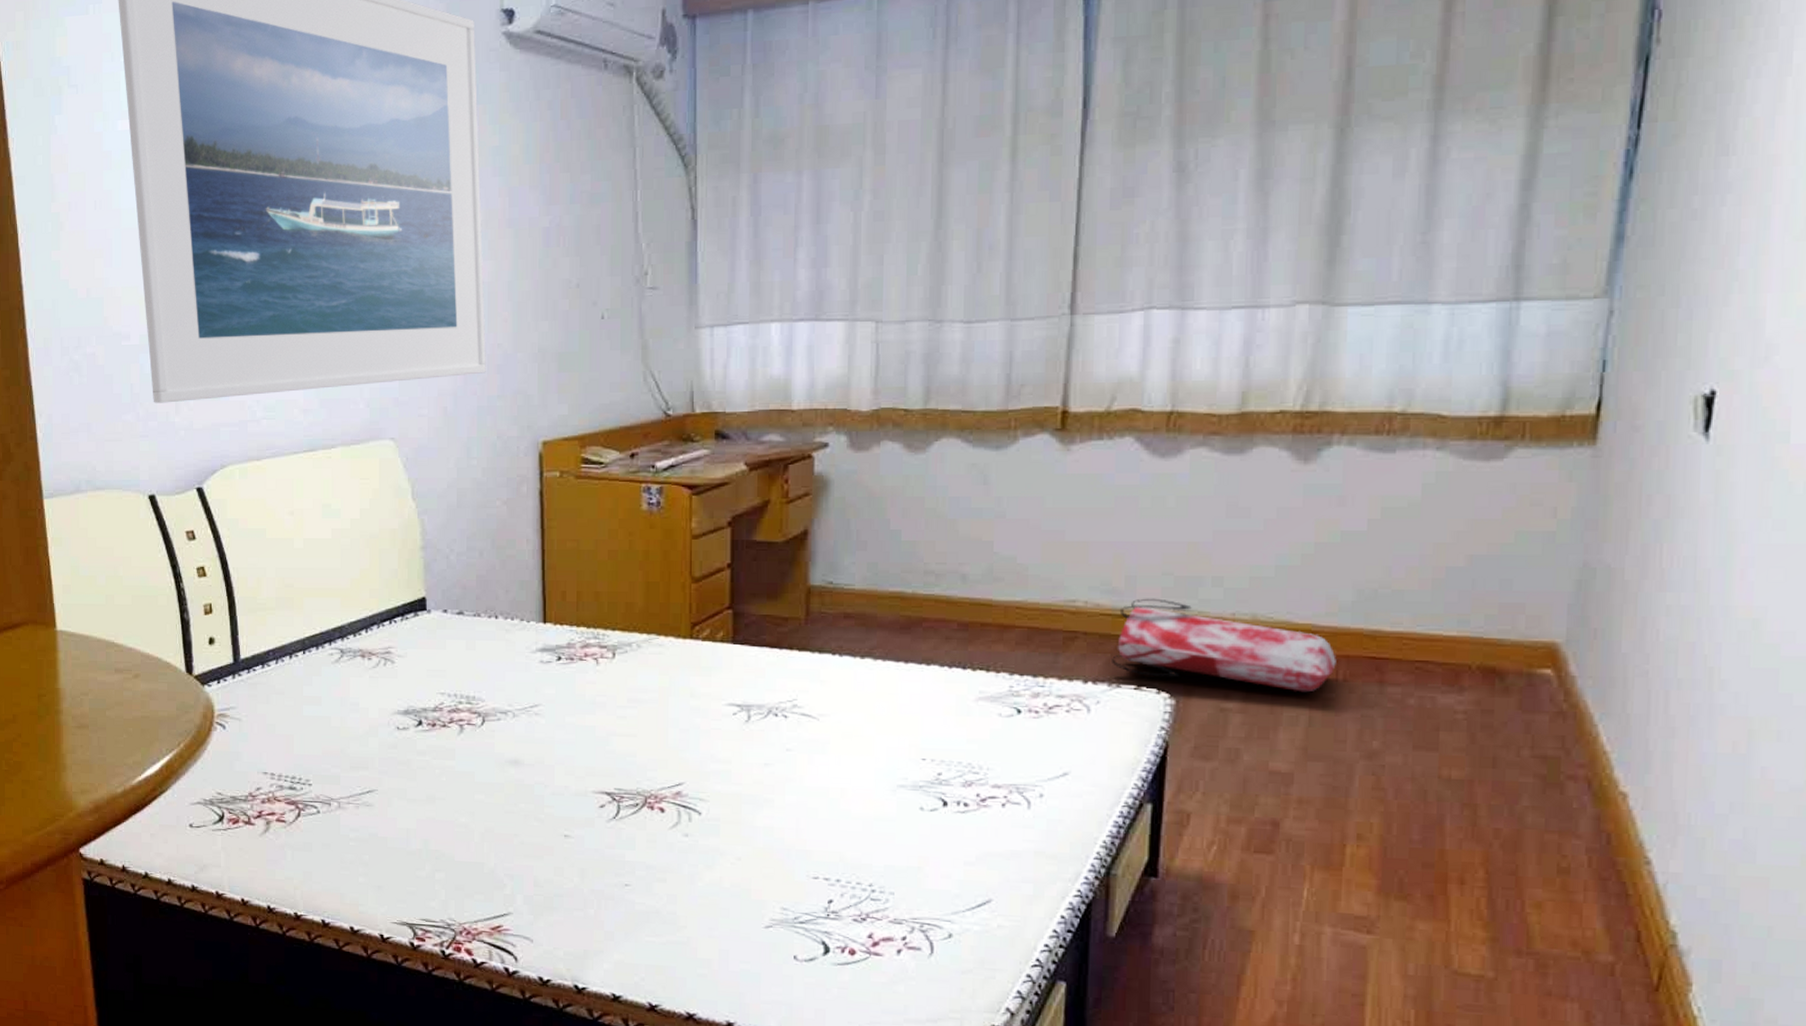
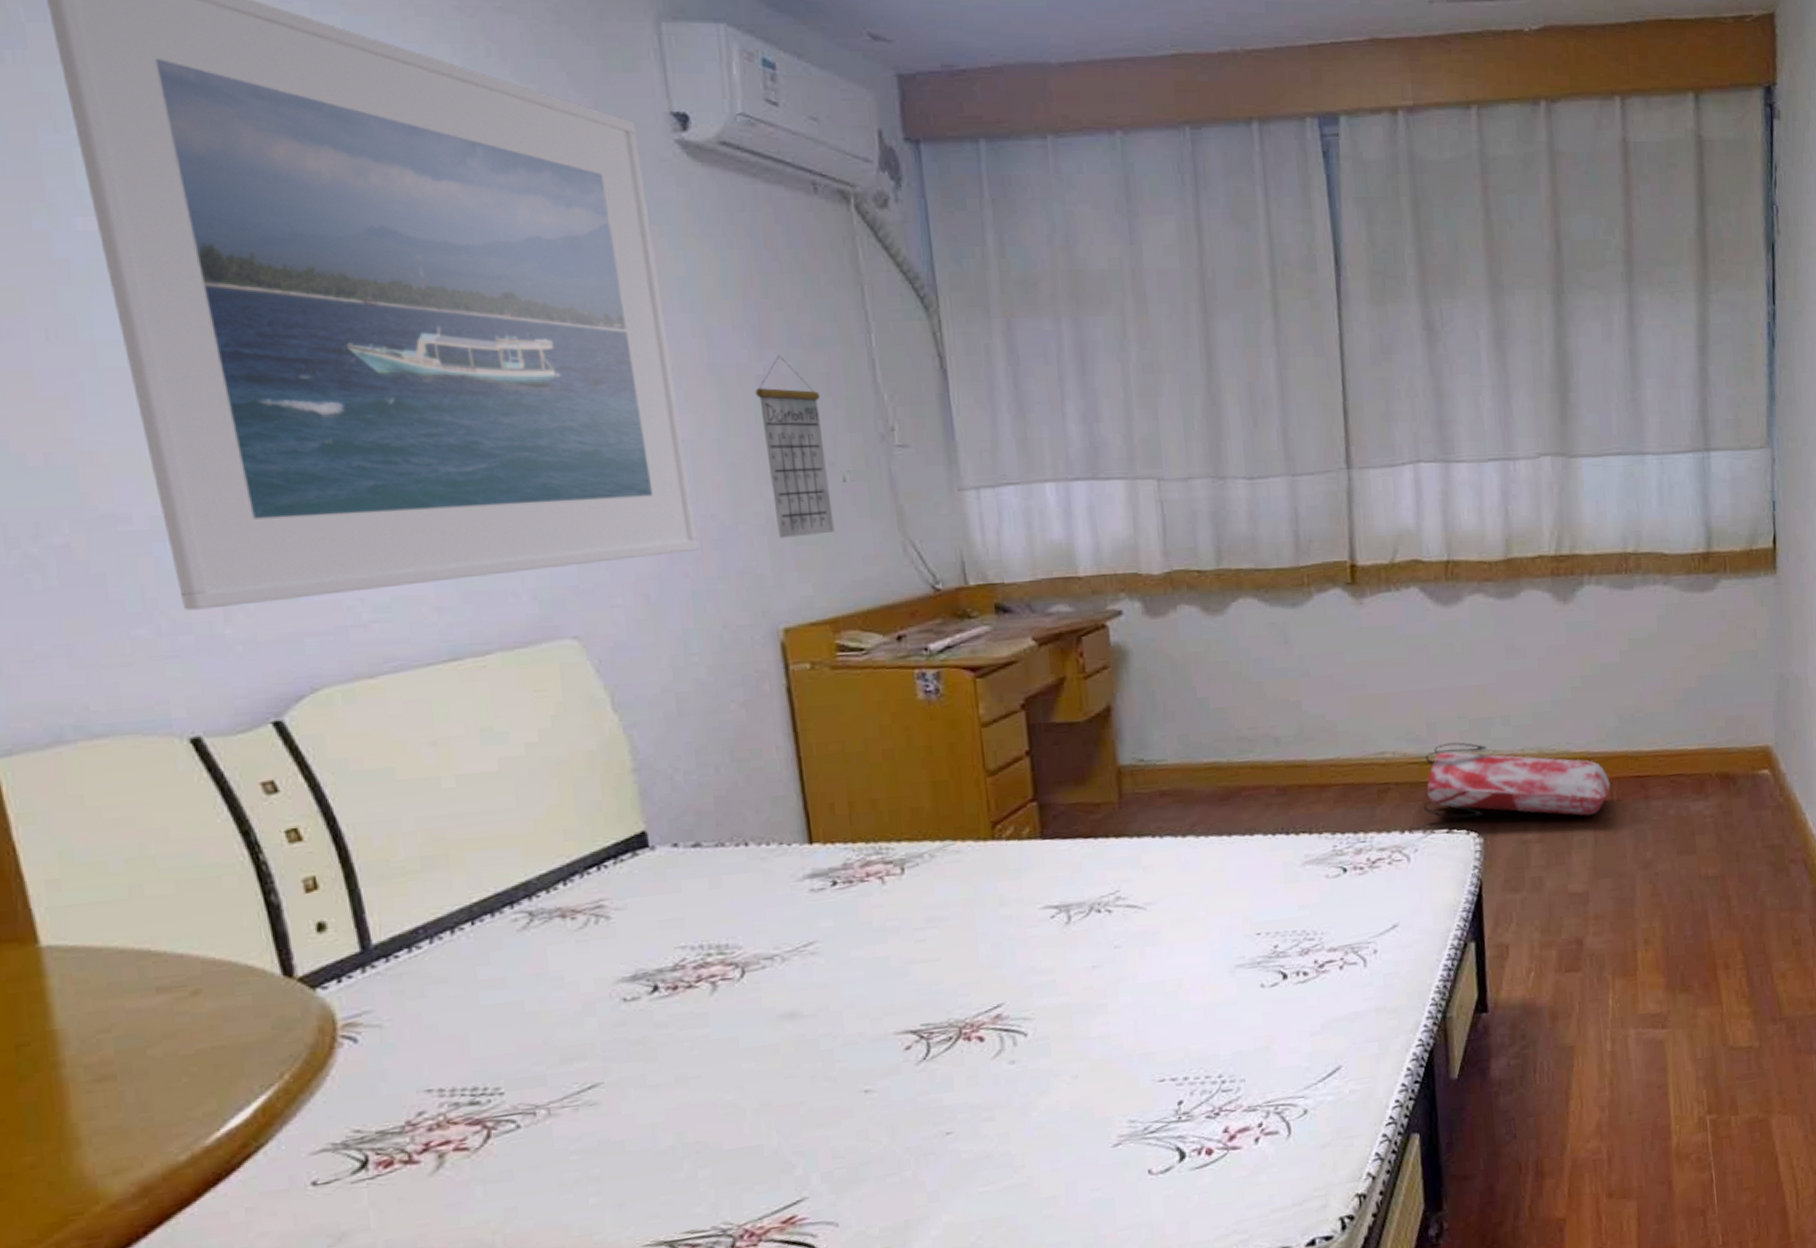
calendar: none [541,210,591,365] -> present [755,355,835,538]

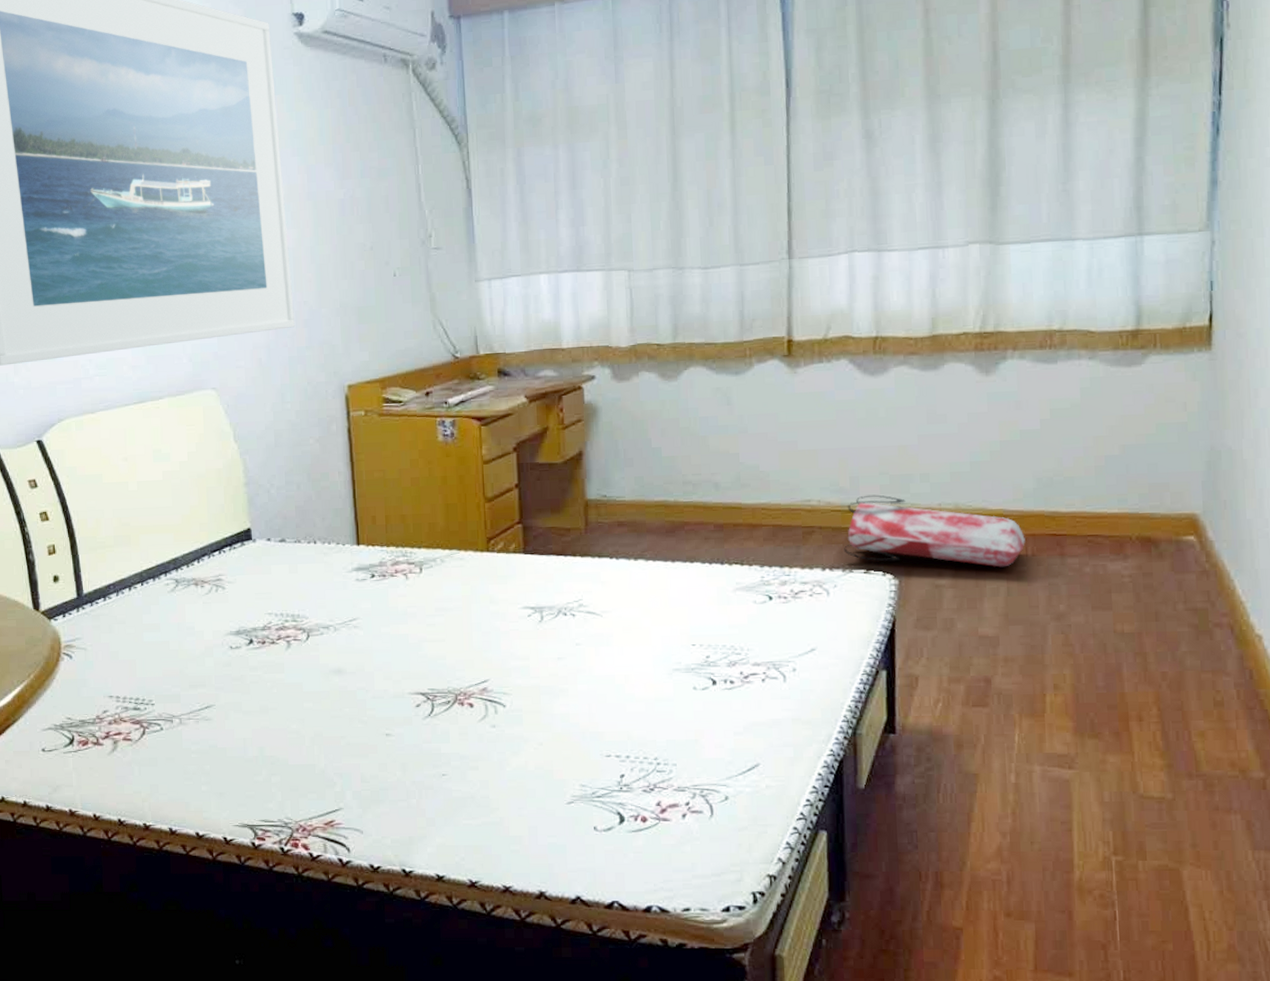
calendar: present [755,355,835,538] -> none [337,184,386,318]

